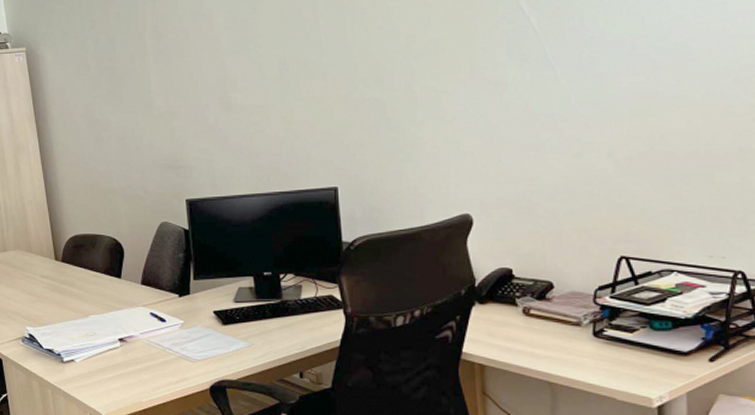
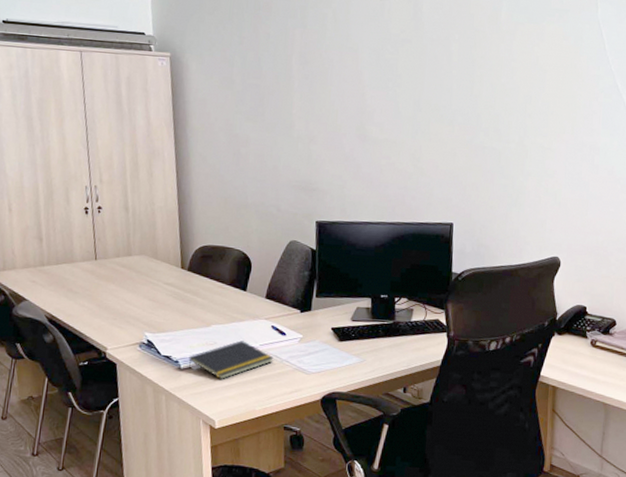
notepad: none [70,330,156,371] -> present [188,340,274,379]

